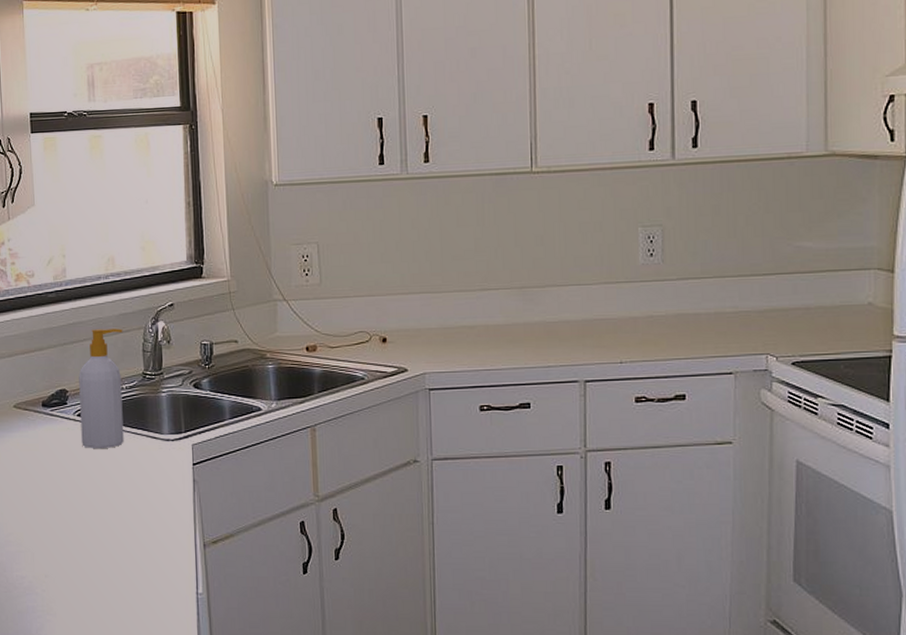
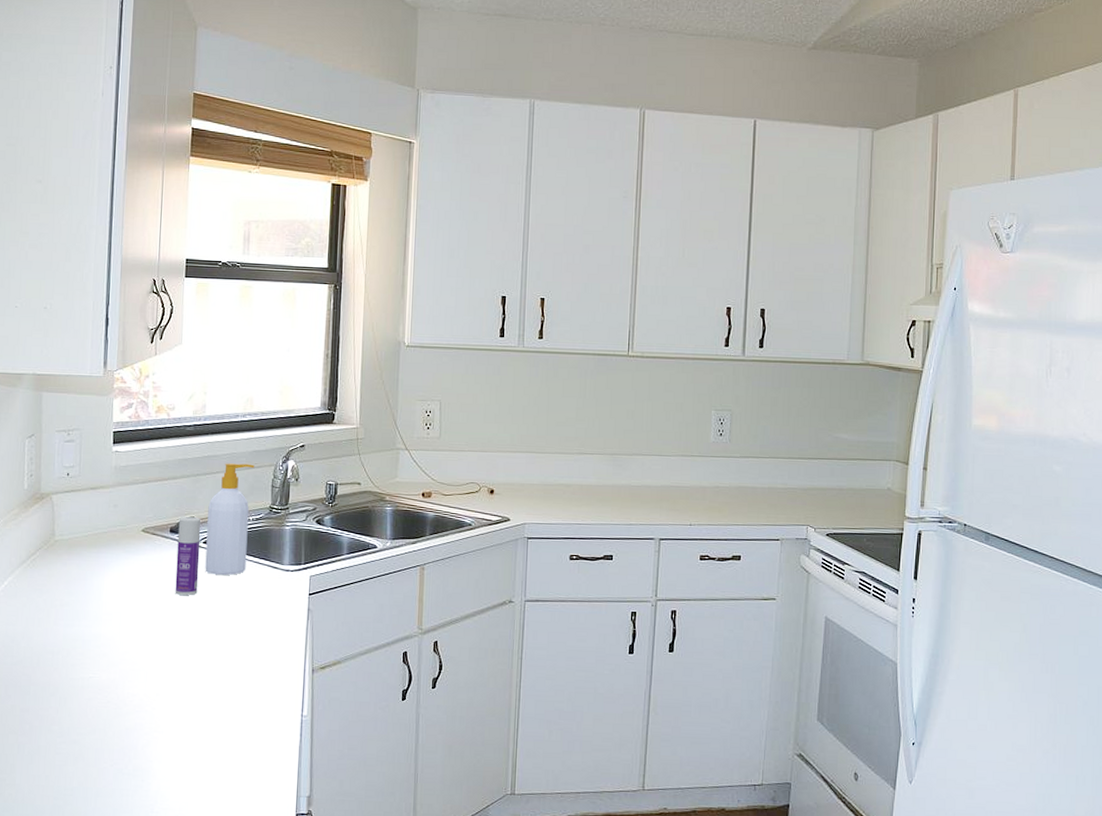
bottle: none [50,389,77,472] -> present [175,517,201,595]

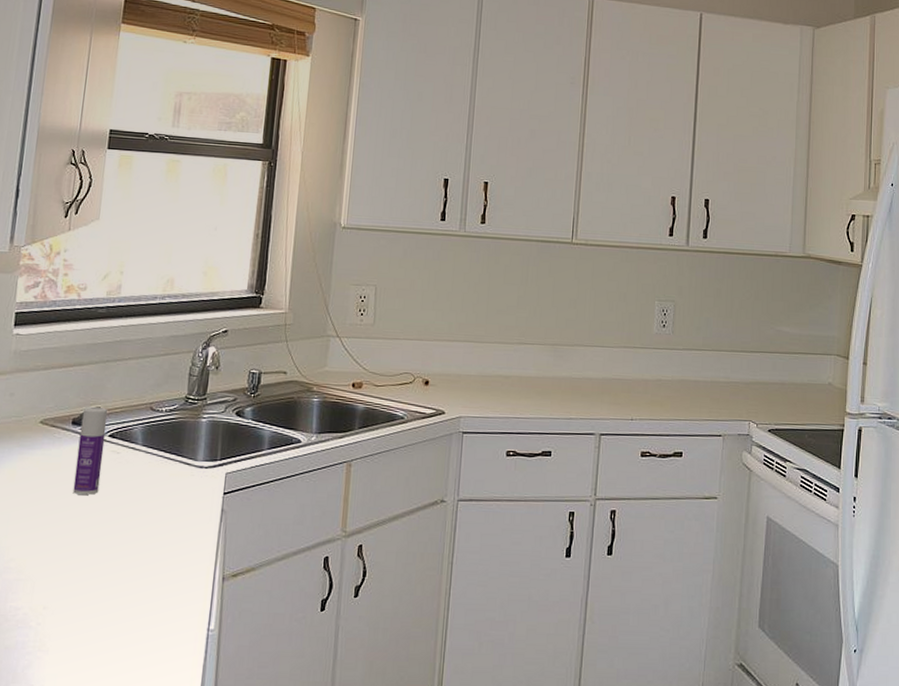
soap bottle: present [205,463,255,575] -> none [108,349,172,472]

